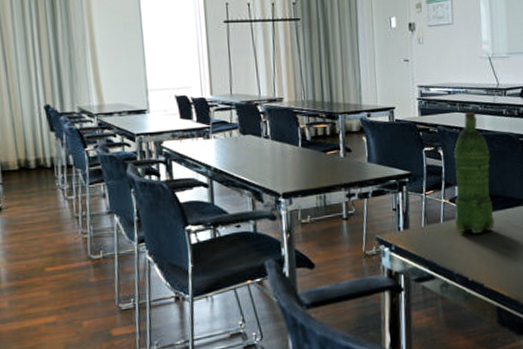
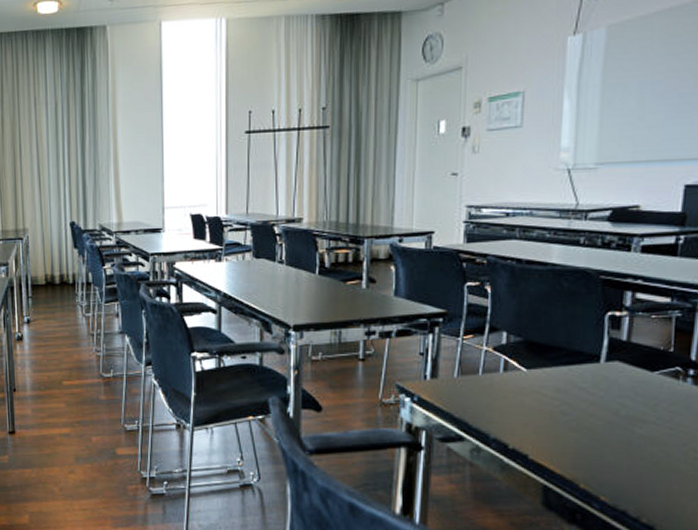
plastic bottle: present [453,112,494,233] -> none [497,239,556,392]

